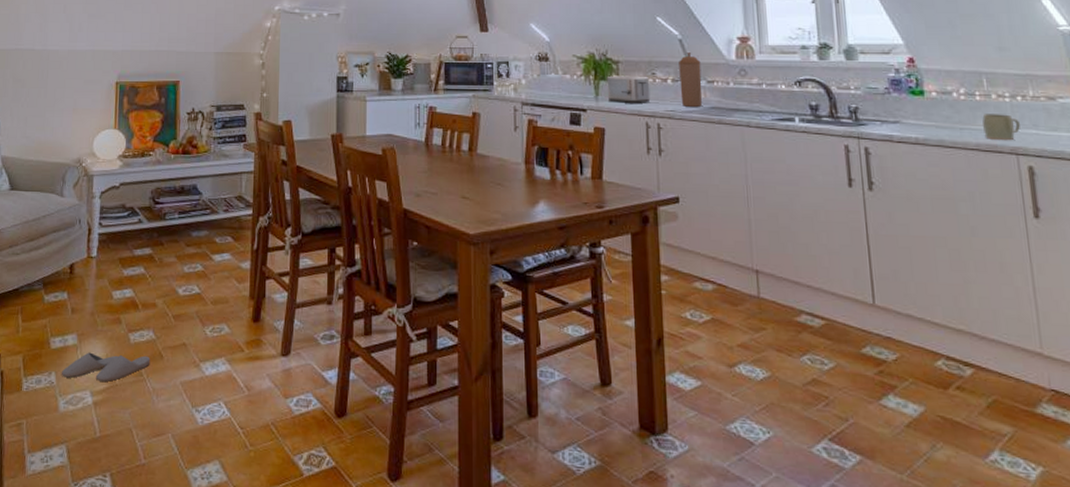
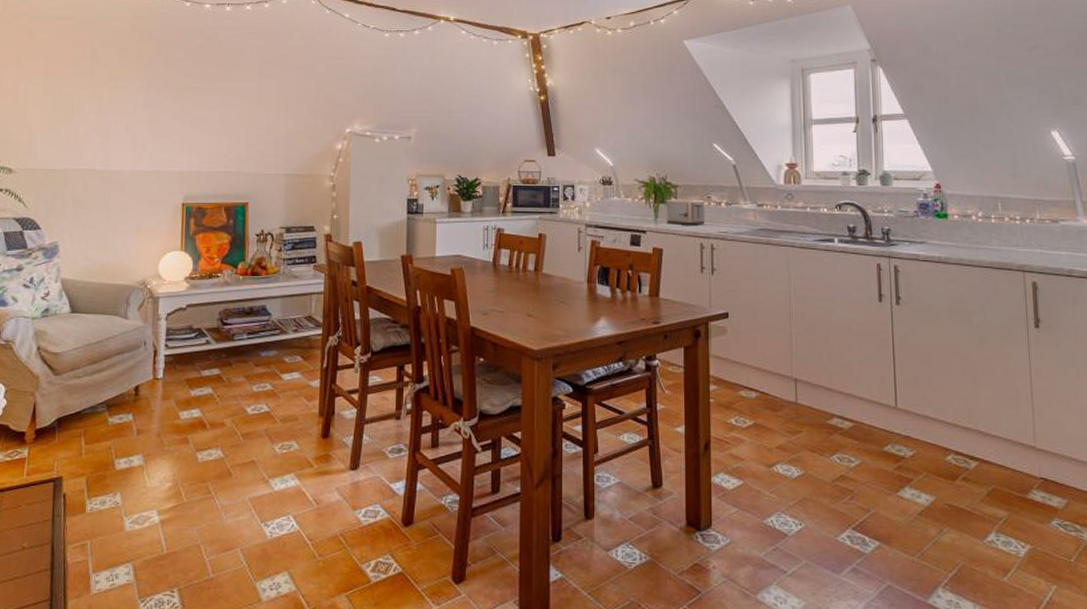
slippers: present [61,352,151,382] -> none [126,472,219,500]
canister: present [679,53,702,108] -> none [732,178,753,230]
mug: present [982,114,1020,141] -> none [996,235,1027,259]

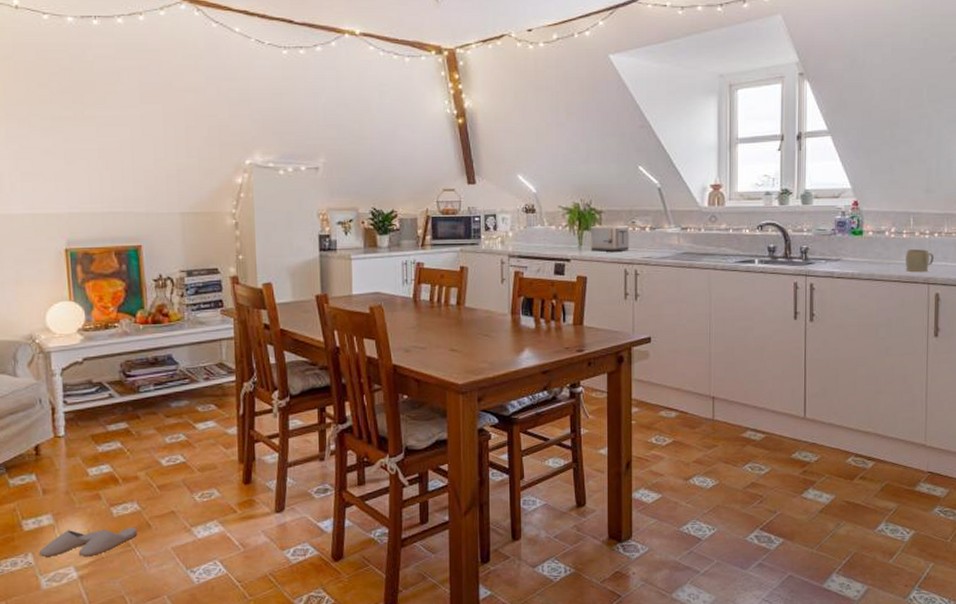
slippers: none [126,472,219,500] -> present [38,527,138,557]
mug: none [996,235,1027,259] -> present [906,249,934,273]

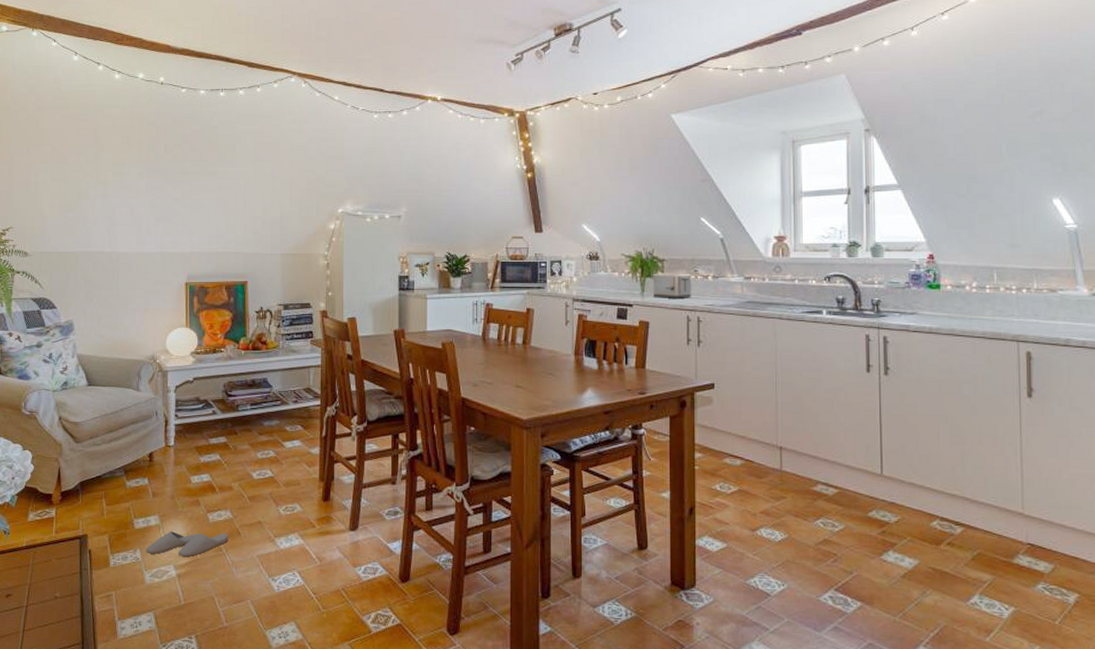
mug: present [906,249,934,273] -> none [990,305,1023,329]

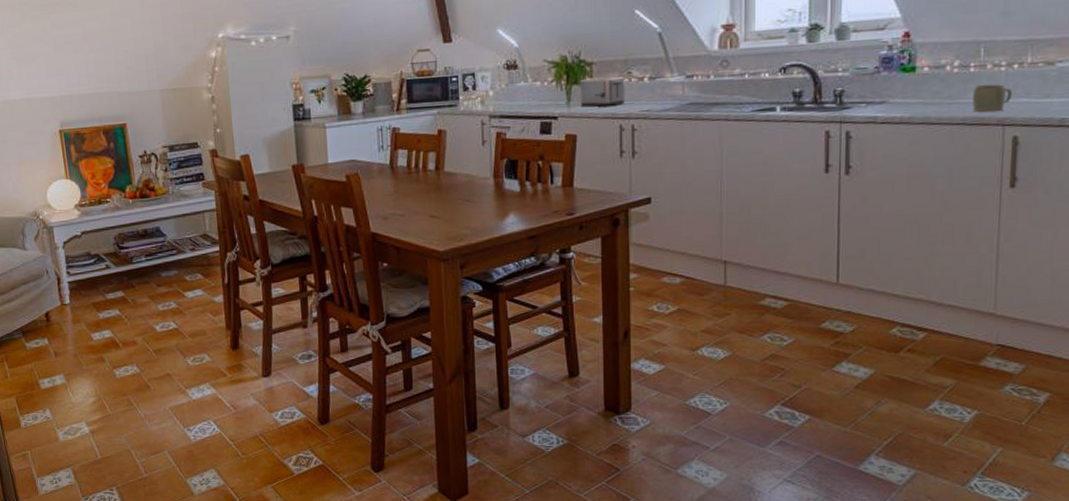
slippers: present [145,531,229,556] -> none [55,387,139,413]
mug: none [990,305,1023,329] -> present [973,84,1012,113]

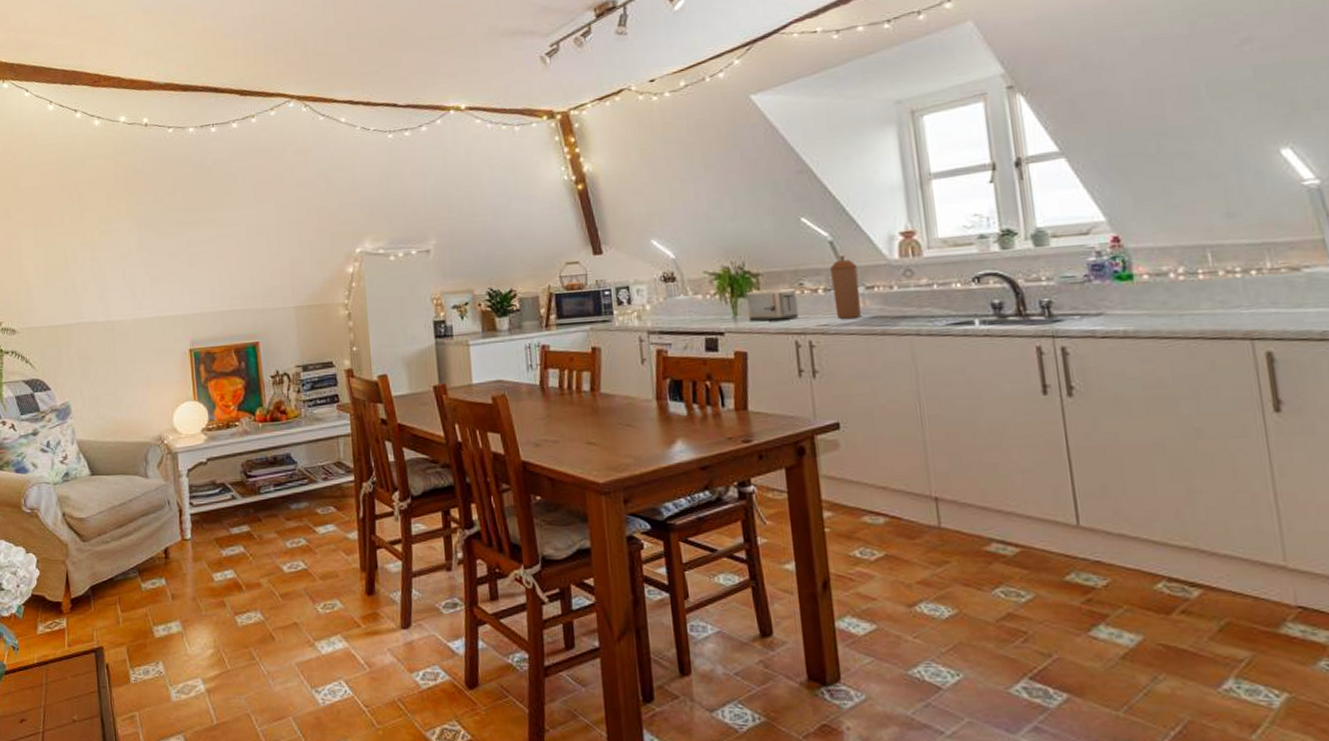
canister: none [657,46,681,106] -> present [830,255,861,320]
mug: present [973,84,1012,113] -> none [1207,293,1255,325]

